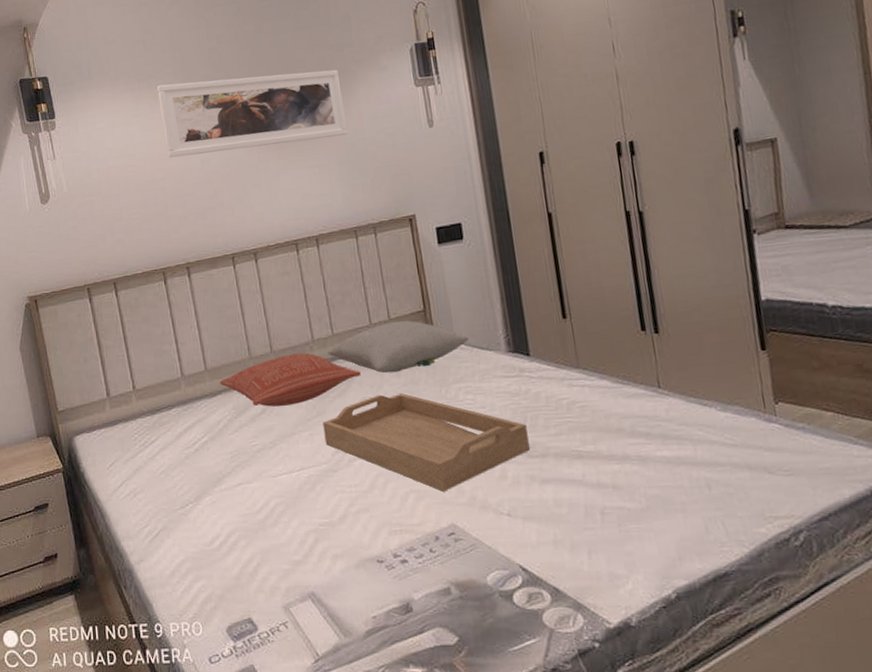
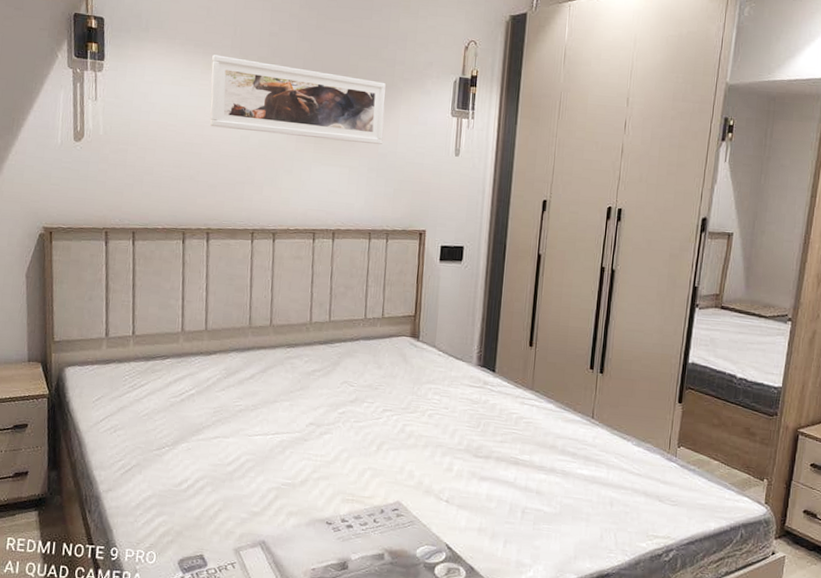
pillow: present [219,352,361,407] -> none [216,330,347,376]
serving tray: present [323,393,530,492] -> none [302,381,479,473]
pillow: present [327,320,469,374] -> none [321,320,447,365]

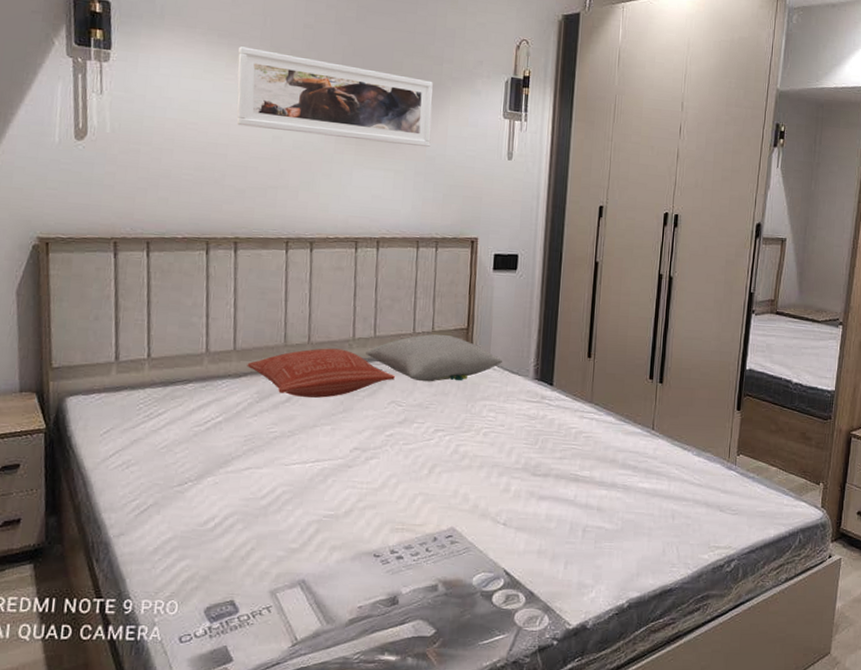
pillow: none [216,330,347,376] -> present [247,348,395,398]
pillow: none [321,320,447,365] -> present [366,334,502,382]

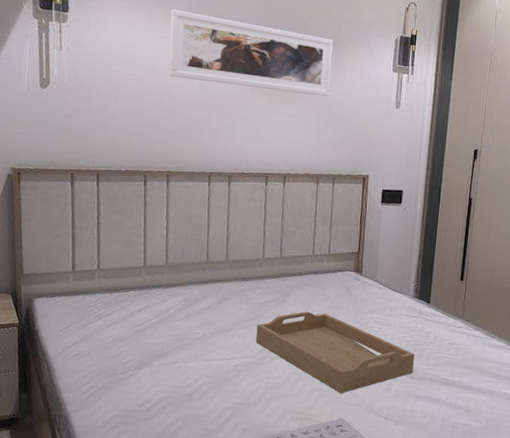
pillow: present [247,348,395,398] -> none [176,265,297,307]
serving tray: none [345,400,537,497] -> present [255,311,415,394]
pillow: present [366,334,502,382] -> none [273,256,387,297]

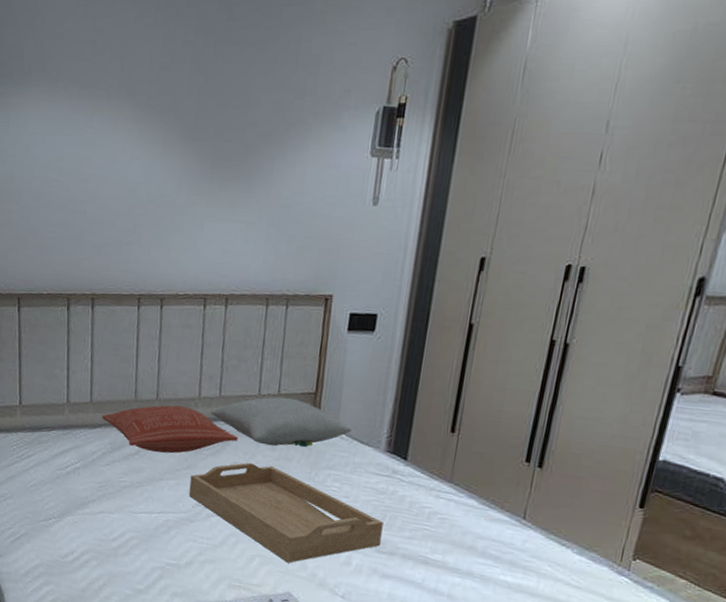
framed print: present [169,9,334,97] -> none [94,97,293,195]
pillow: none [176,265,297,307] -> present [101,405,238,454]
pillow: none [273,256,387,297] -> present [210,397,352,448]

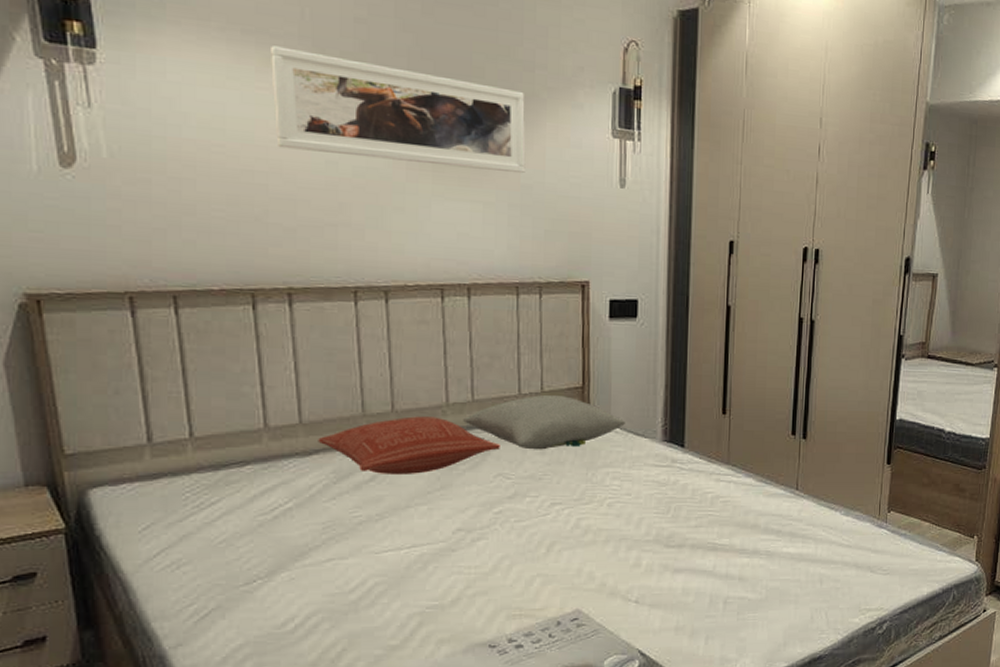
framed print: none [94,97,293,195] -> present [269,45,526,174]
serving tray: present [189,462,384,563] -> none [446,471,669,577]

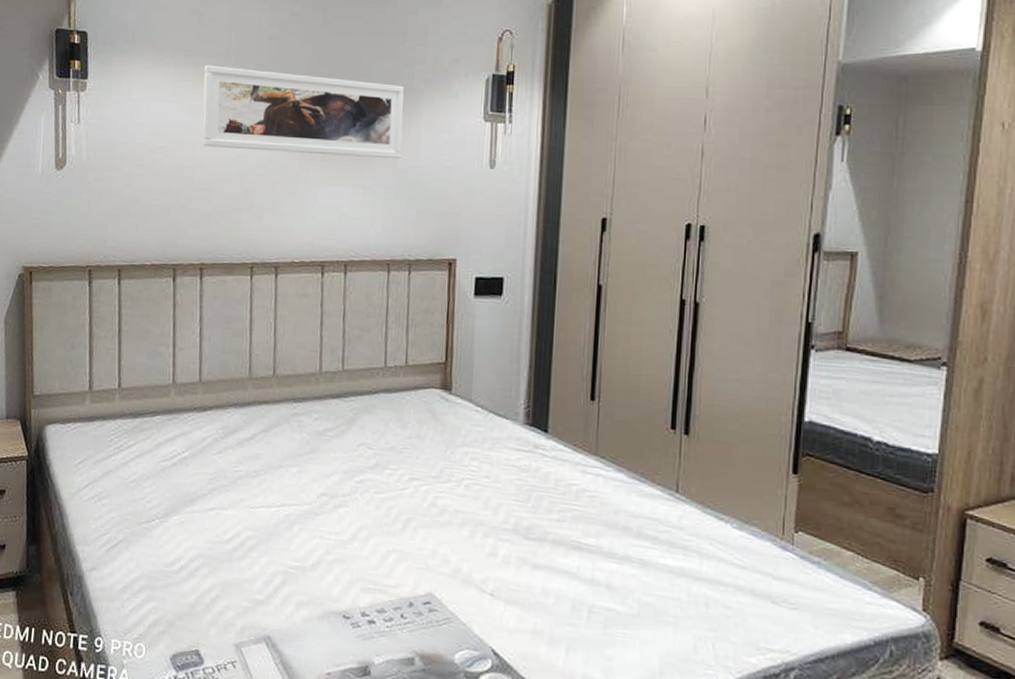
pillow: present [318,416,500,474] -> none [212,382,365,437]
pillow: present [463,394,625,450] -> none [333,369,486,424]

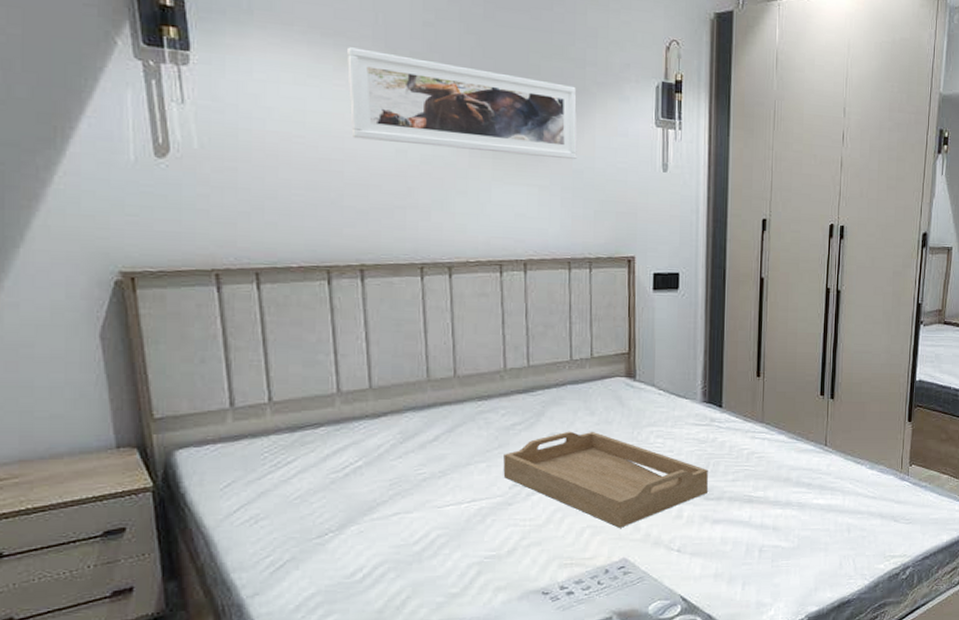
serving tray: none [312,442,529,558] -> present [503,431,708,528]

